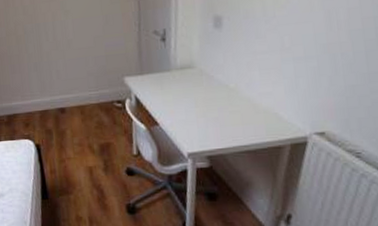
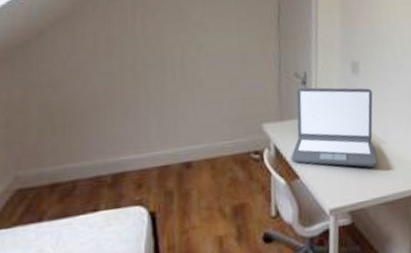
laptop: none [150,42,239,118] -> present [291,87,377,167]

